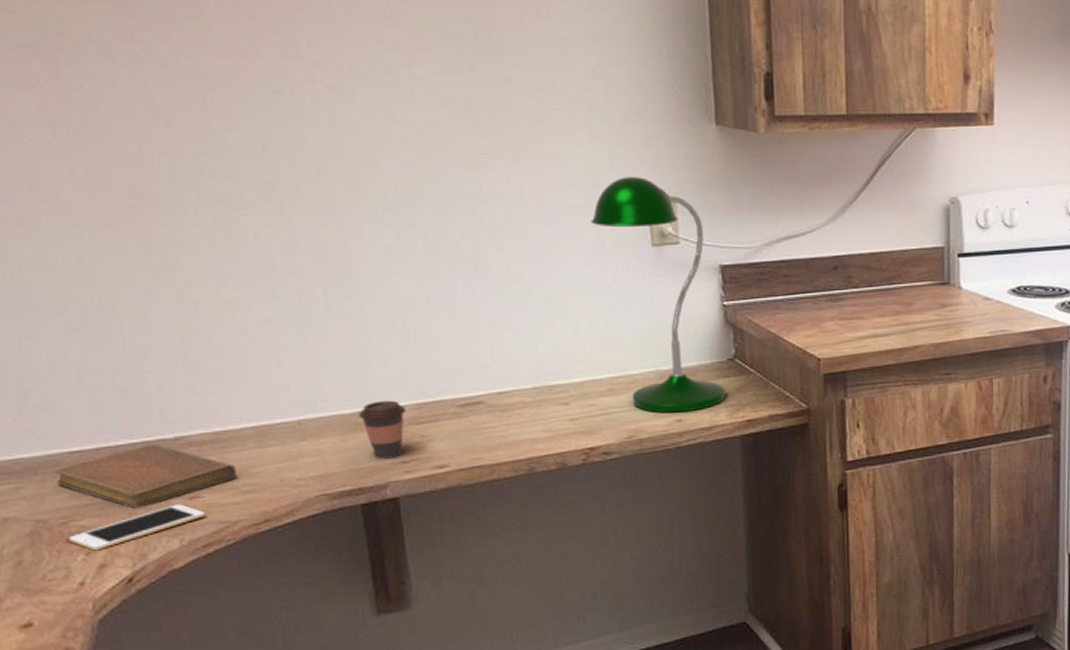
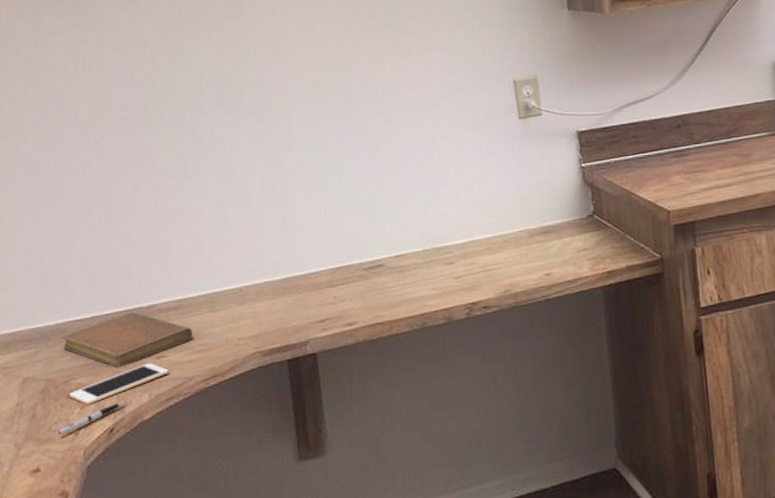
pen: none [55,547,149,584] -> present [58,401,126,435]
coffee cup: present [358,400,406,459] -> none [286,266,322,319]
desk lamp: present [591,177,726,413] -> none [468,60,587,268]

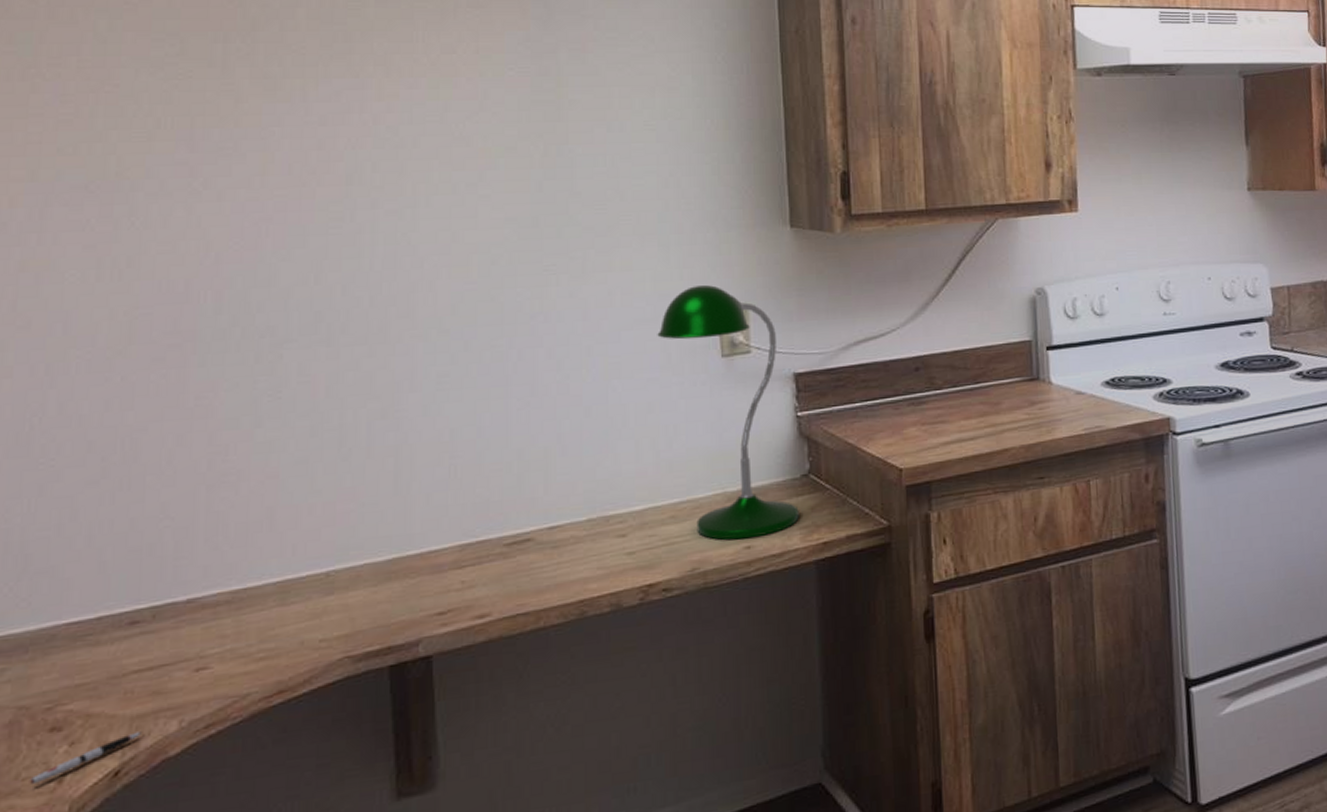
notebook: present [62,312,193,368] -> none [47,609,253,687]
cell phone: present [69,363,169,405] -> none [52,677,212,741]
desk lamp: none [468,60,587,268] -> present [657,285,799,540]

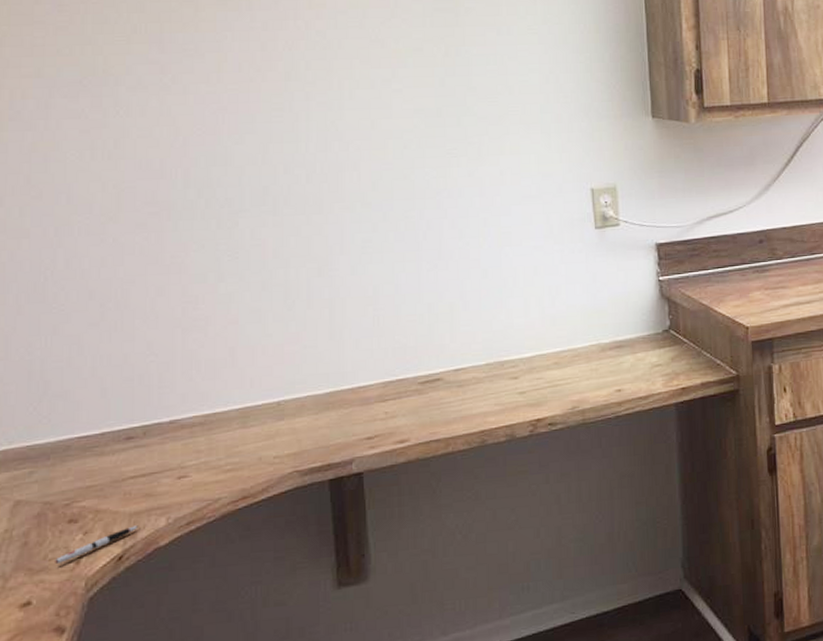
desk lamp: present [657,285,799,540] -> none [541,167,661,384]

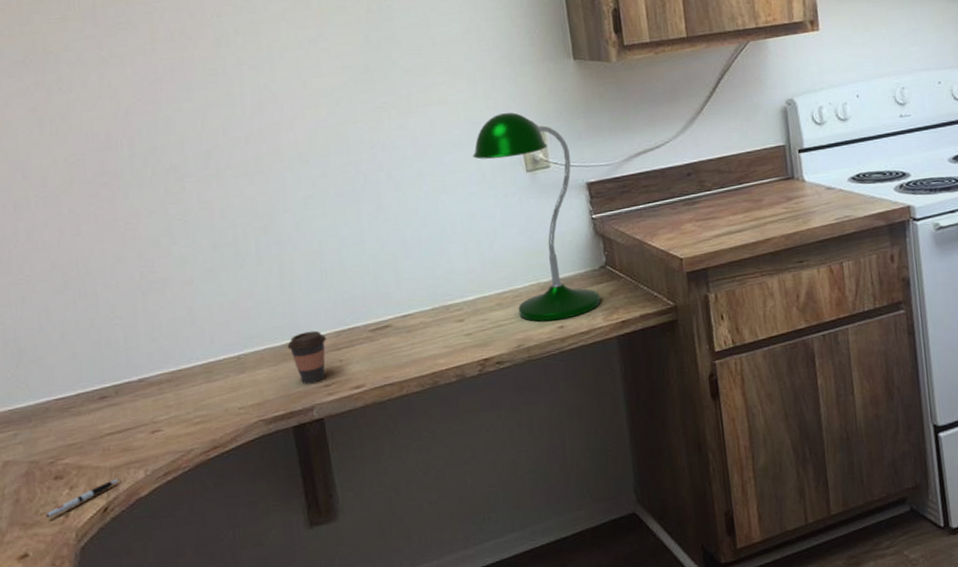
coffee cup: none [331,380,372,436] -> present [287,330,326,385]
desk lamp: none [541,167,661,384] -> present [473,112,601,322]

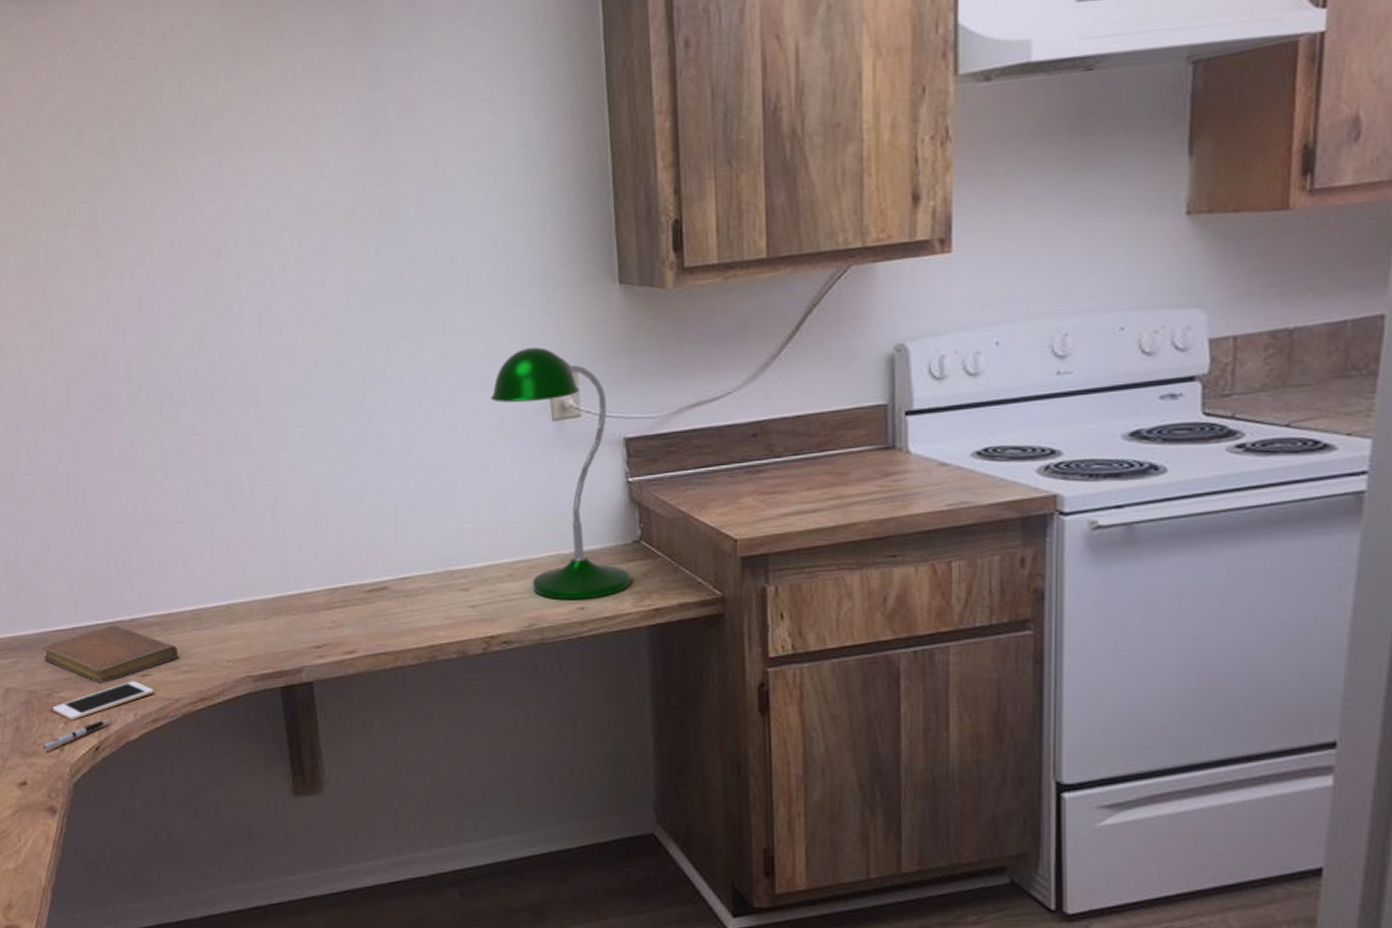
notebook: none [44,387,190,446] -> present [42,626,179,684]
cell phone: none [56,438,165,486] -> present [52,681,154,721]
coffee cup: present [287,330,326,385] -> none [278,585,319,643]

